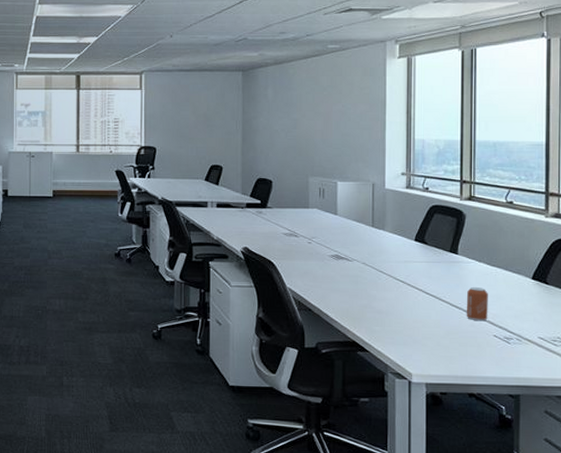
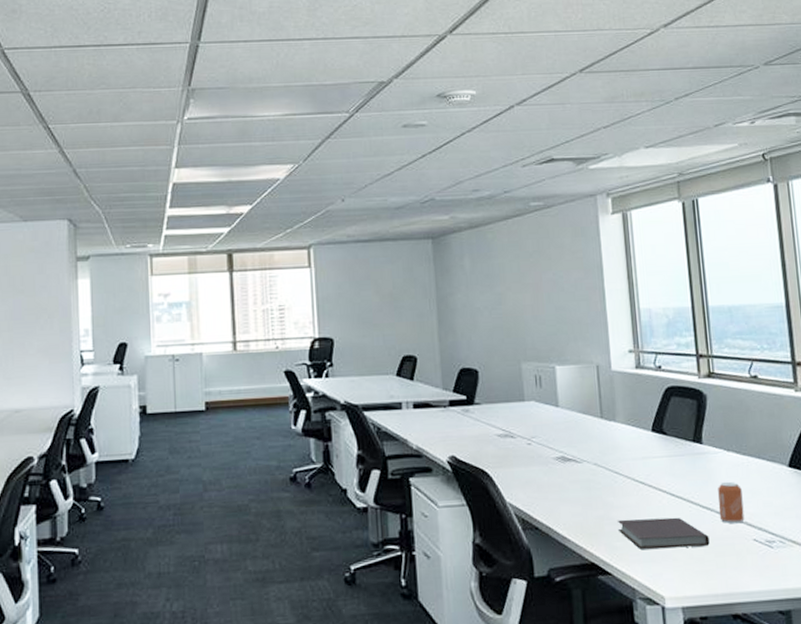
notebook: none [378,309,455,337] -> present [618,517,710,549]

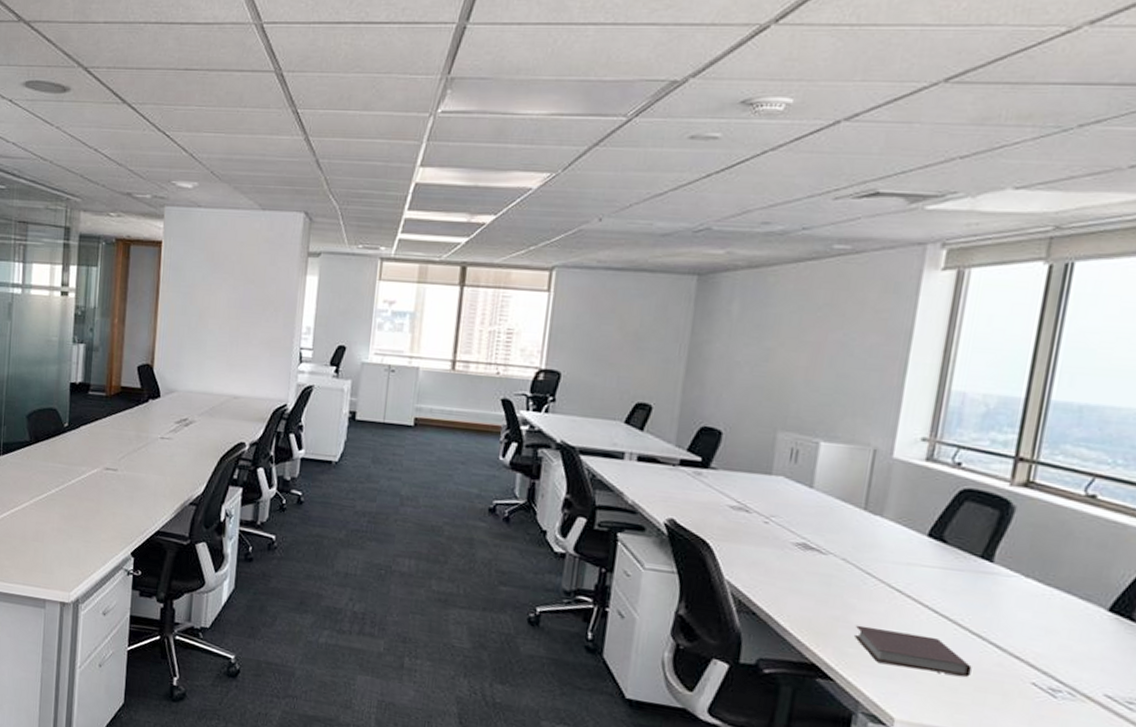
can: present [718,481,745,524] -> none [991,610,1033,661]

